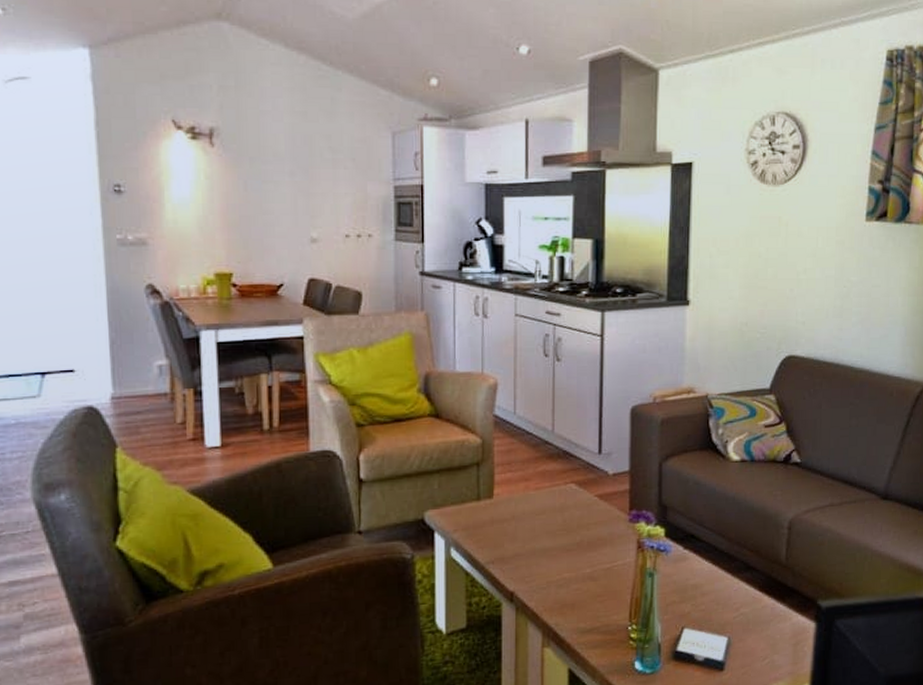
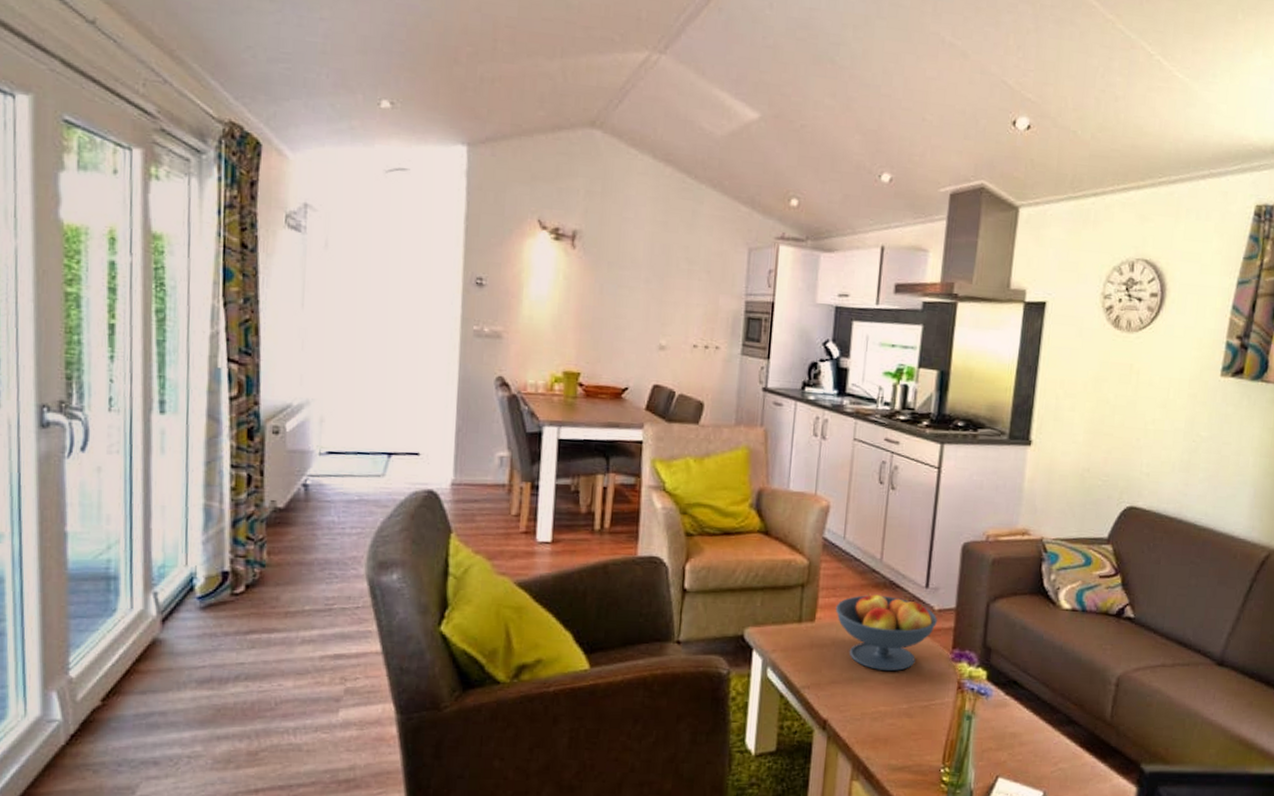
fruit bowl: none [512,464,614,539] -> present [835,593,938,672]

